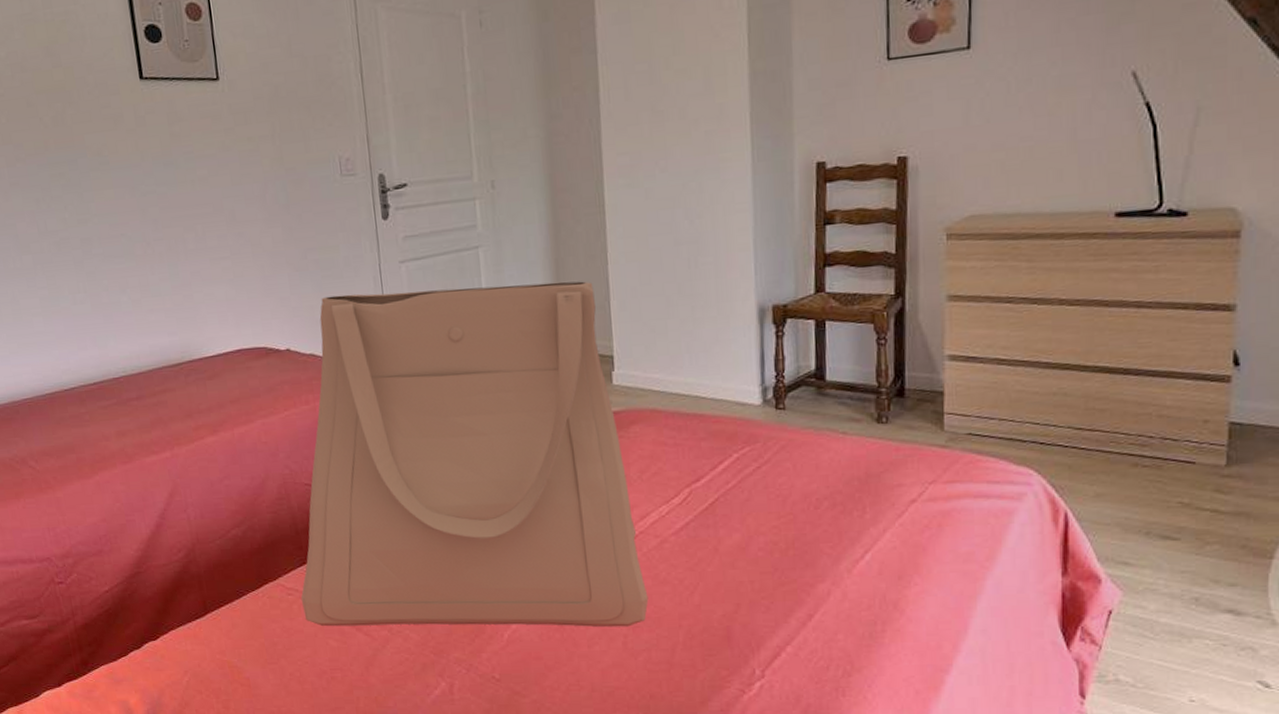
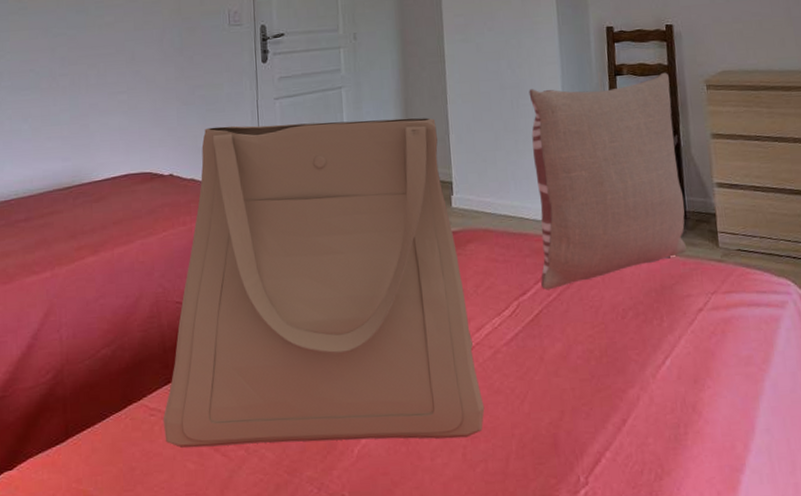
pillow: none [711,219,904,477] -> present [529,72,688,290]

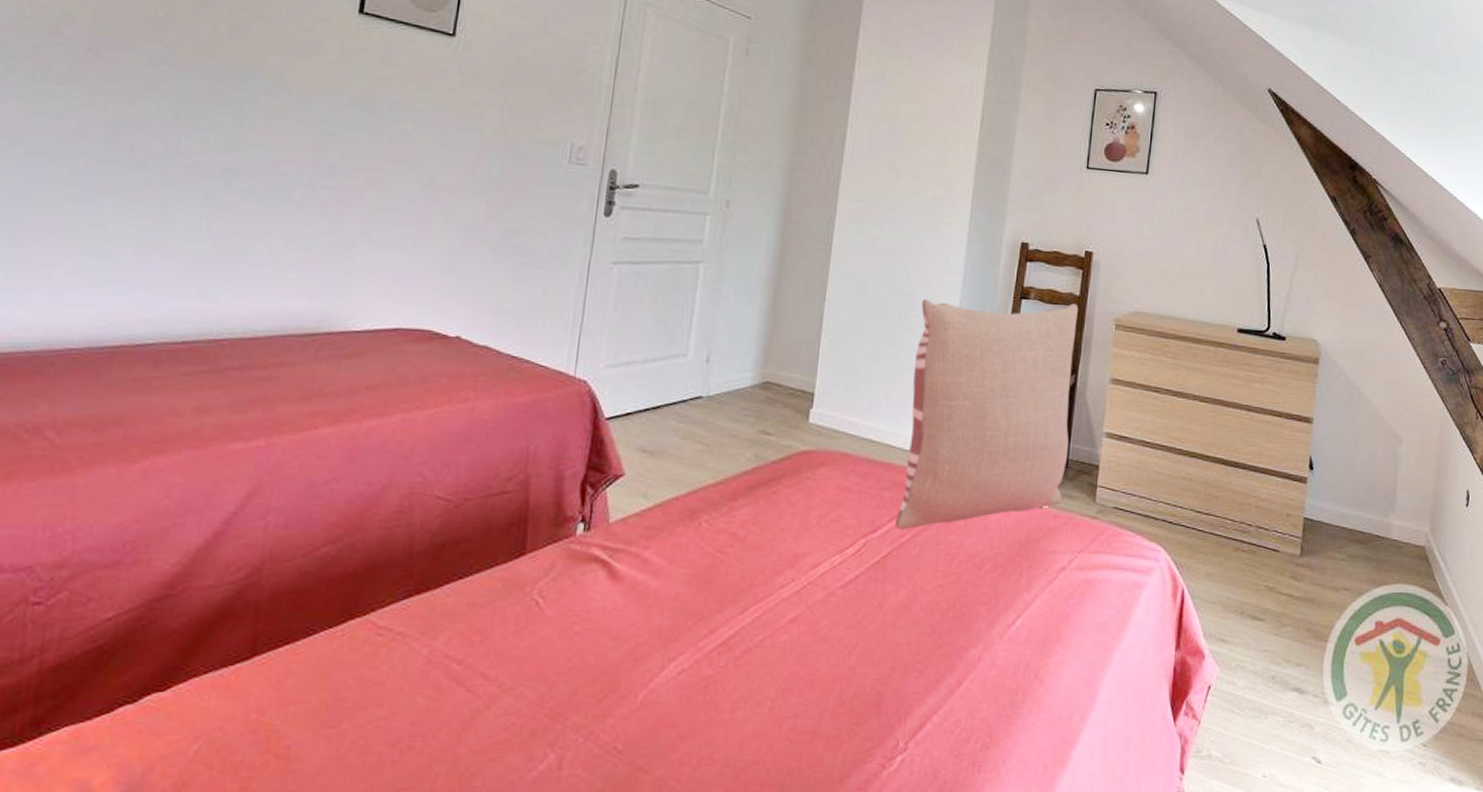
tote bag: present [162,117,485,448] -> none [392,285,808,690]

